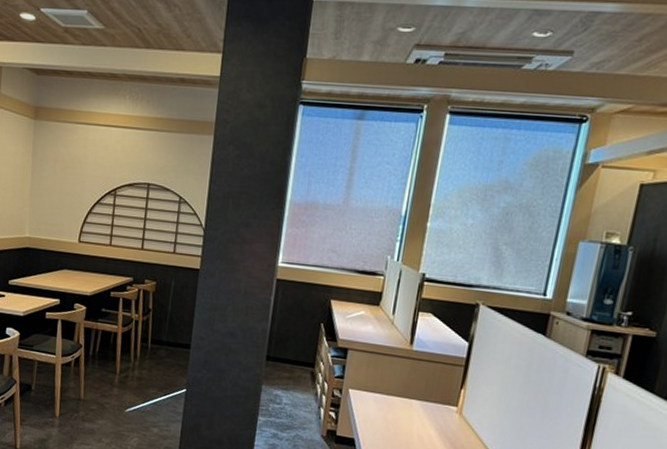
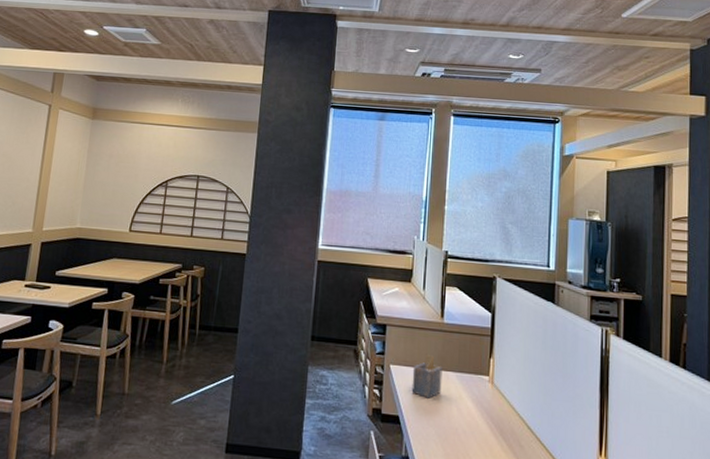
napkin holder: none [370,381,406,425] -> present [411,355,443,399]

